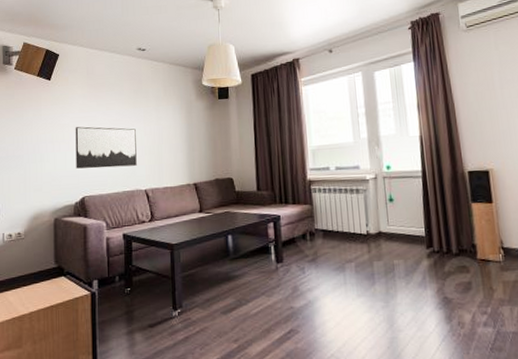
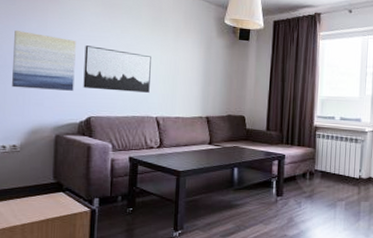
wall art: none [15,122,68,177] -> present [12,31,76,91]

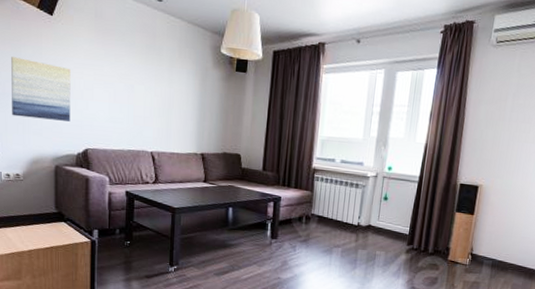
wall art: present [83,45,151,93] -> none [79,74,146,126]

